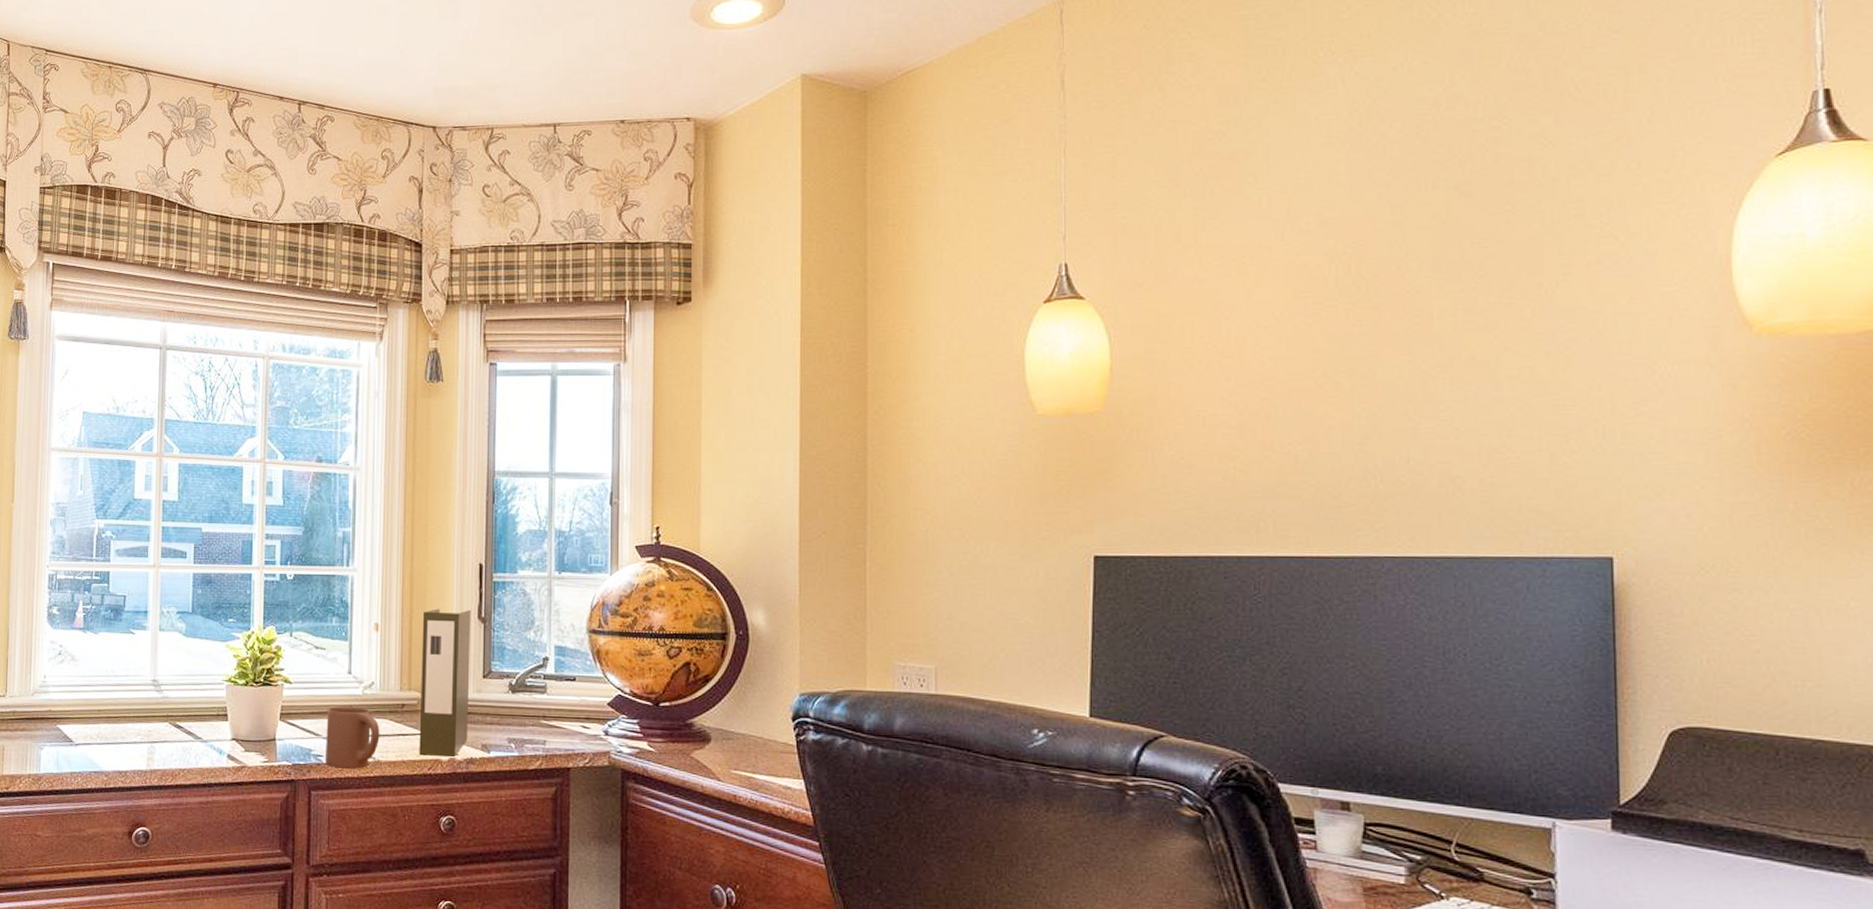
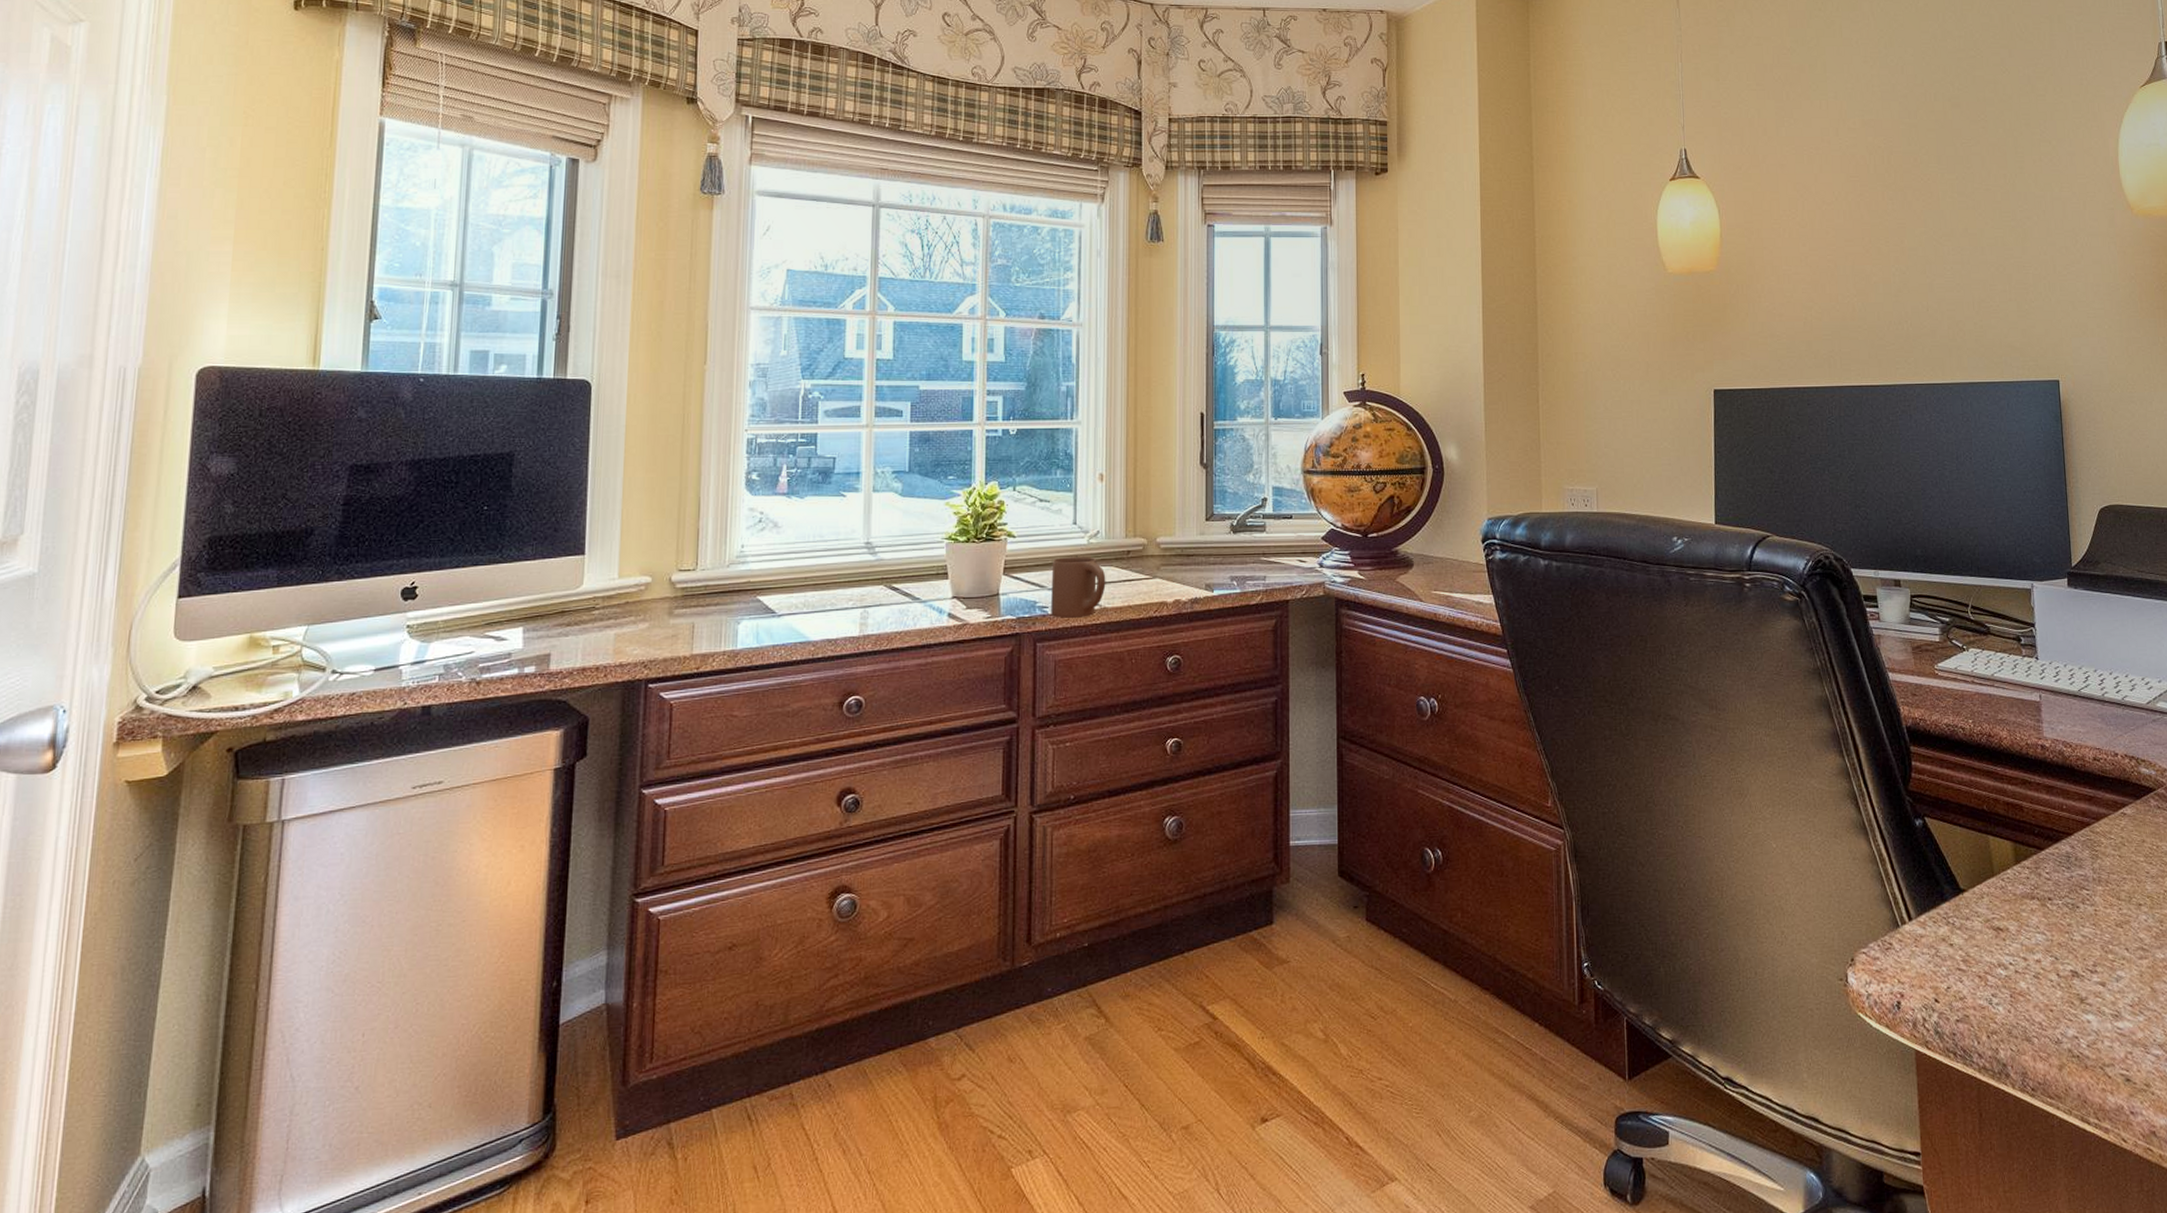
binder: present [419,608,471,758] -> none [1145,456,1193,600]

